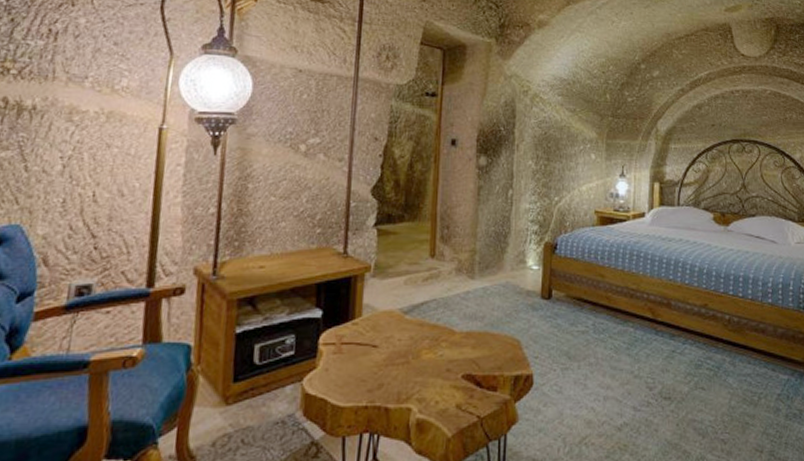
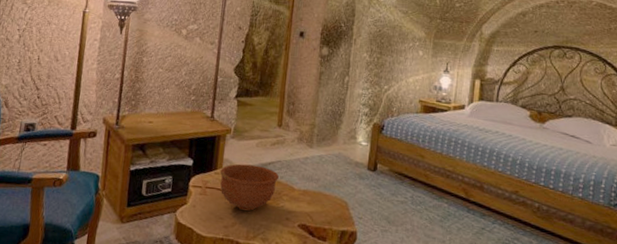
bowl: none [358,308,435,368] -> present [220,163,279,212]

